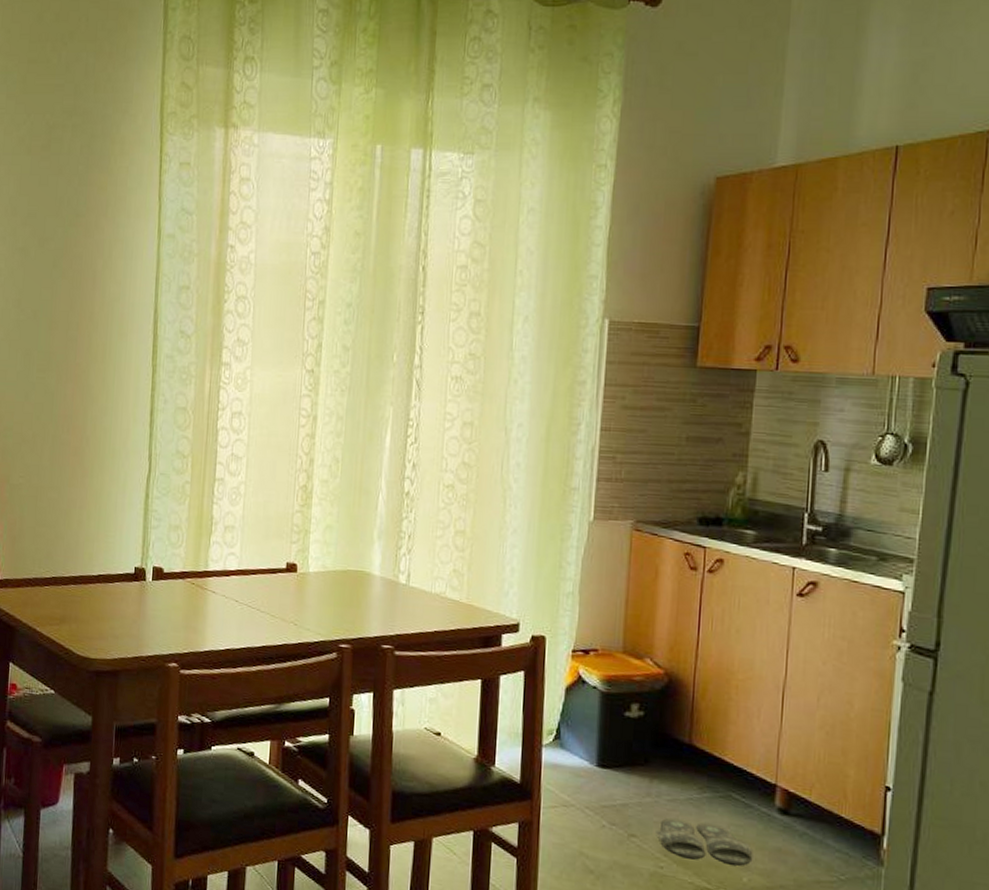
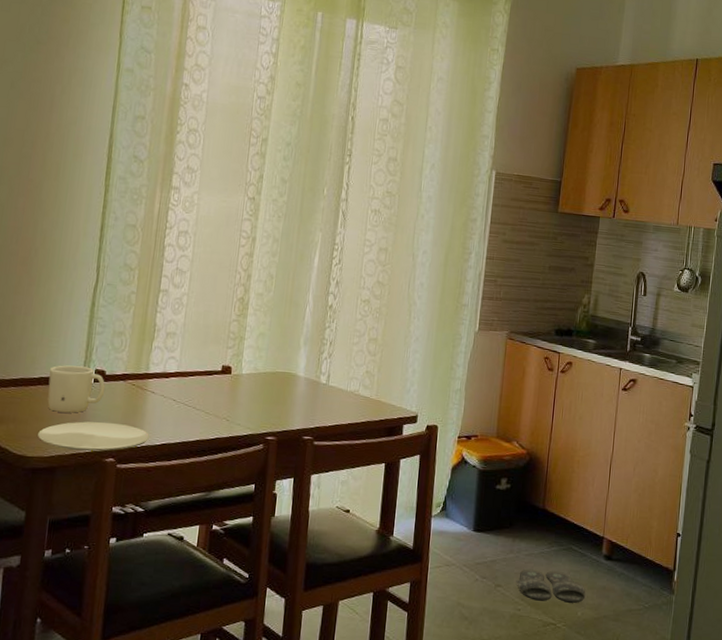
plate: none [100,622,212,656] -> present [38,421,149,452]
mug: none [106,562,164,614] -> present [47,365,106,413]

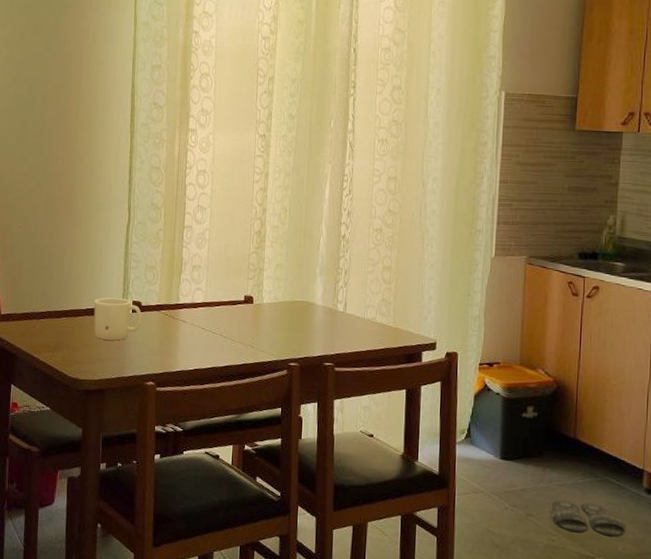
plate: present [38,421,149,452] -> none [88,348,183,376]

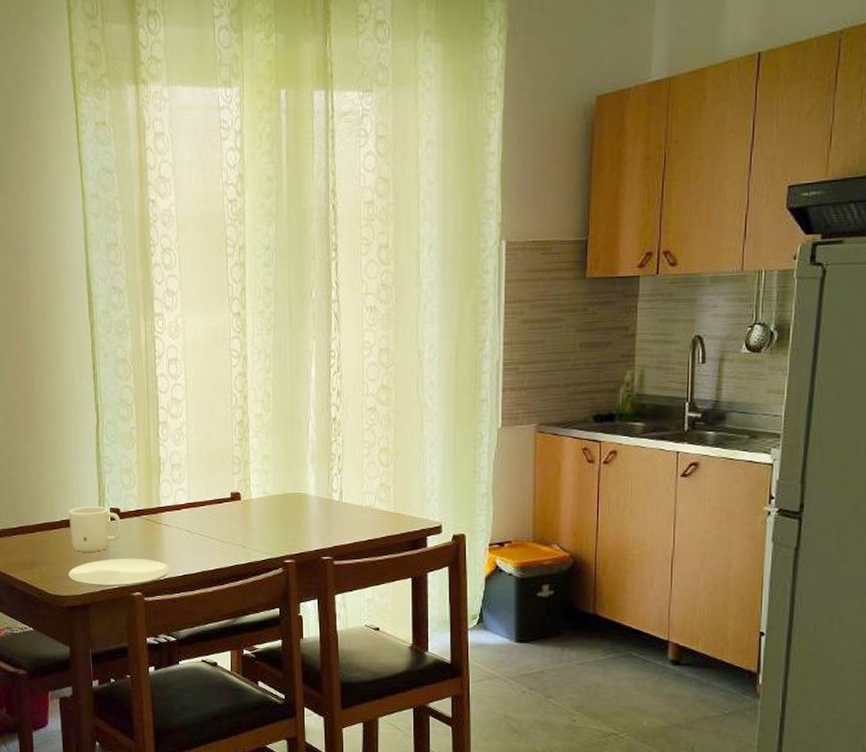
plate: none [88,348,183,376] -> present [68,558,170,586]
slippers: present [548,499,625,537] -> none [569,678,650,712]

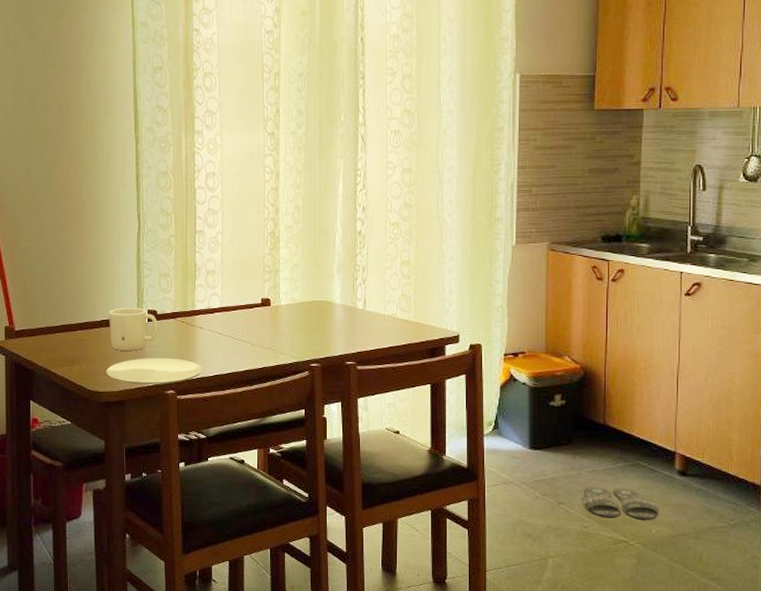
slippers: none [569,678,650,712] -> present [580,486,658,520]

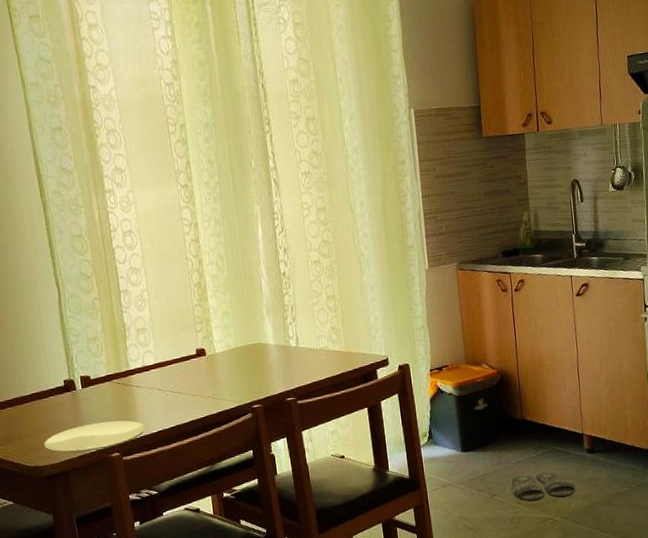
mug: present [109,308,159,351] -> none [39,375,94,422]

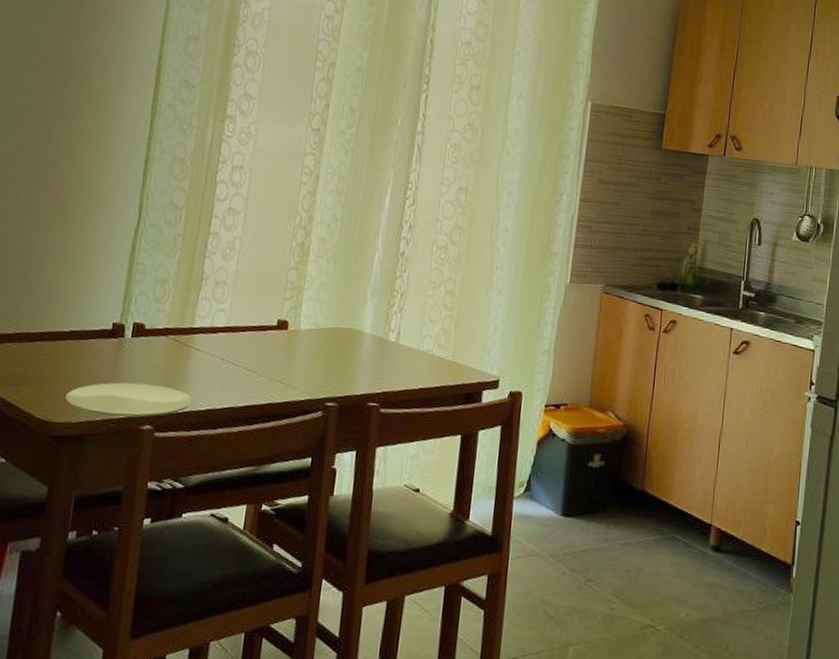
slippers: present [509,472,575,501] -> none [610,560,690,602]

